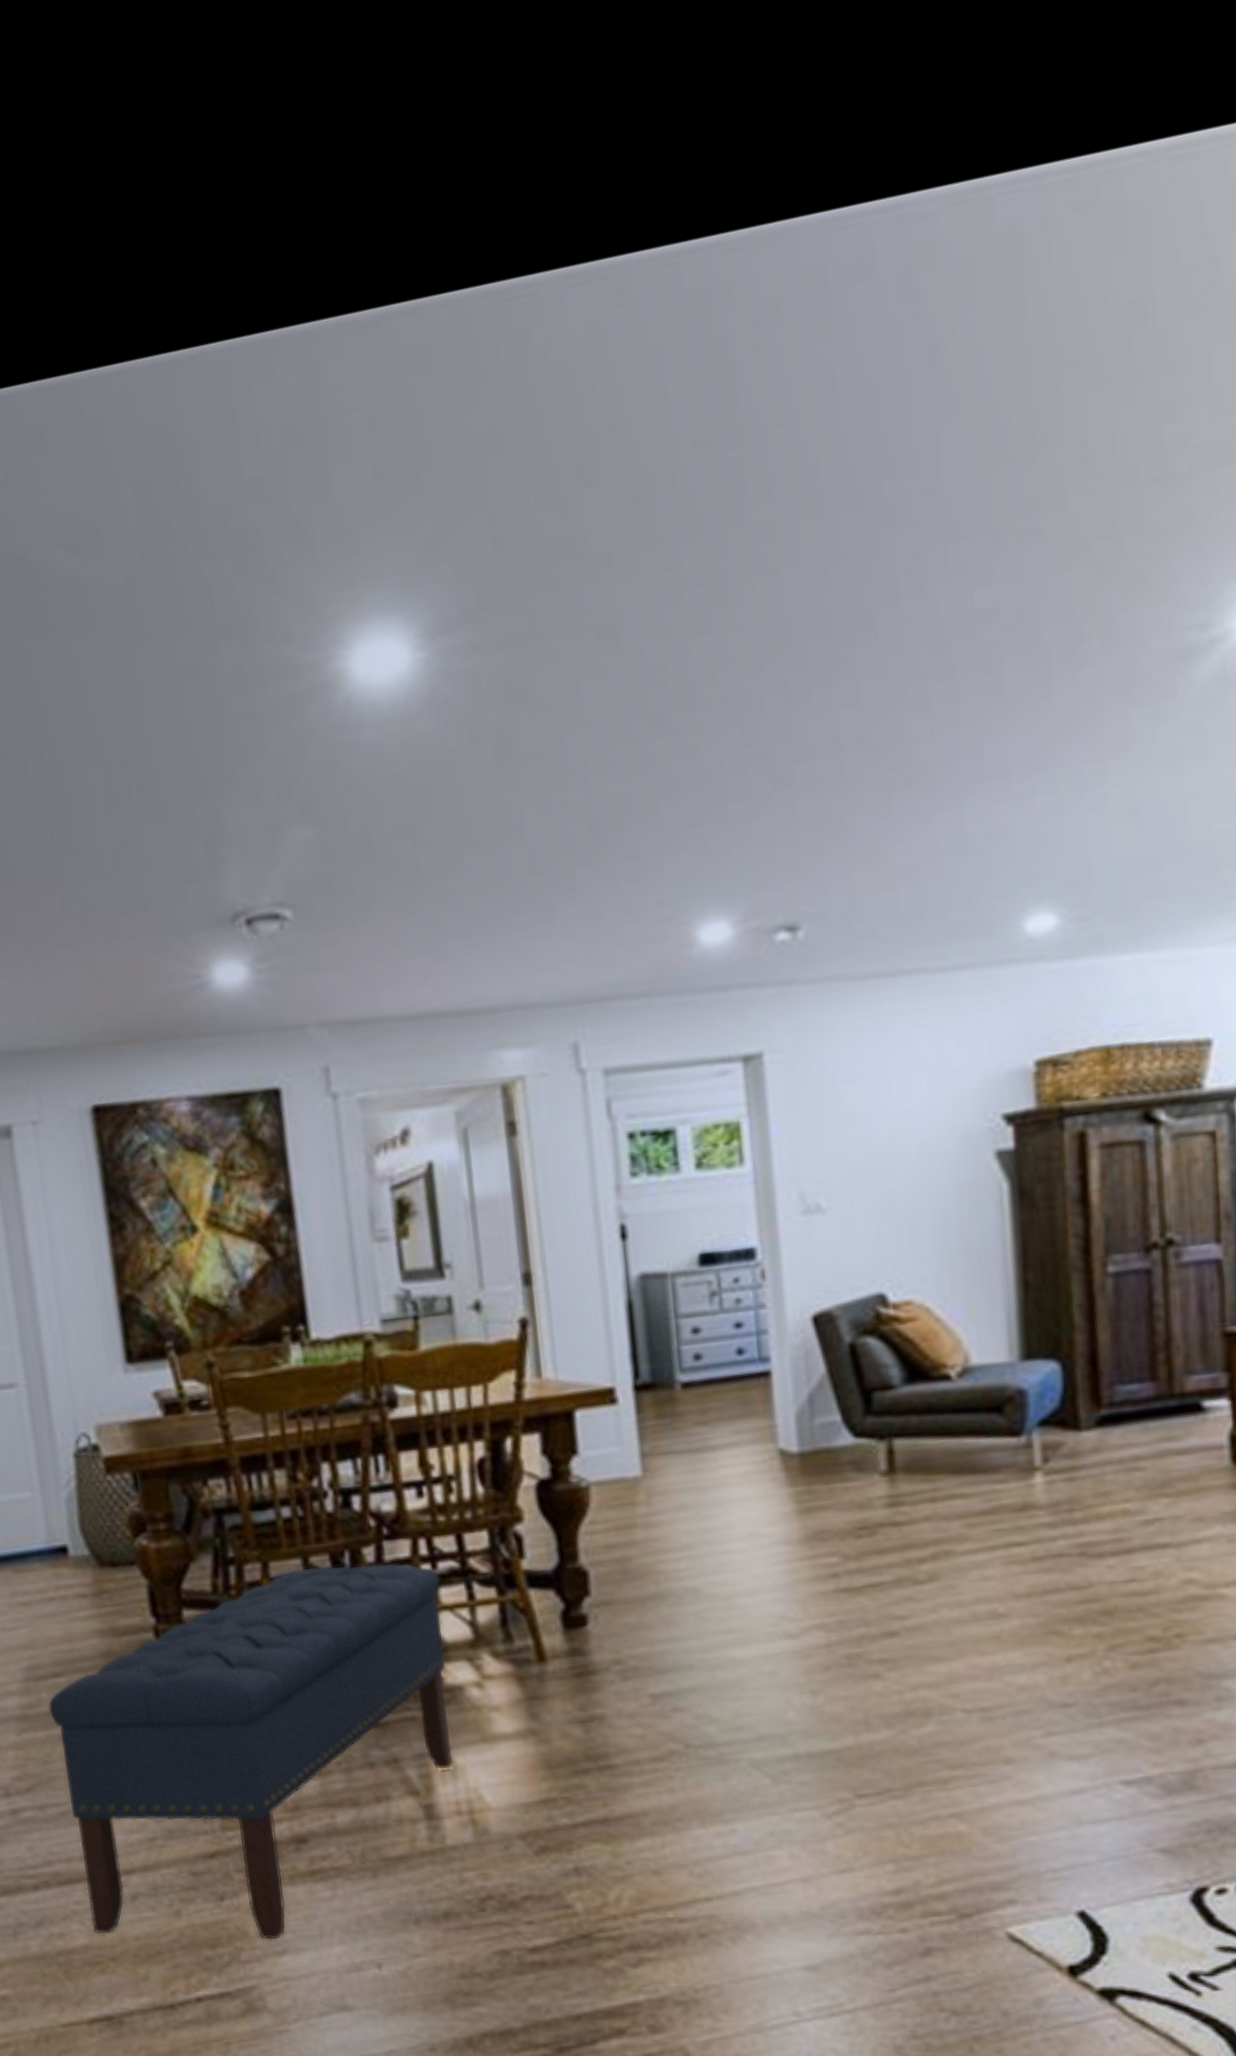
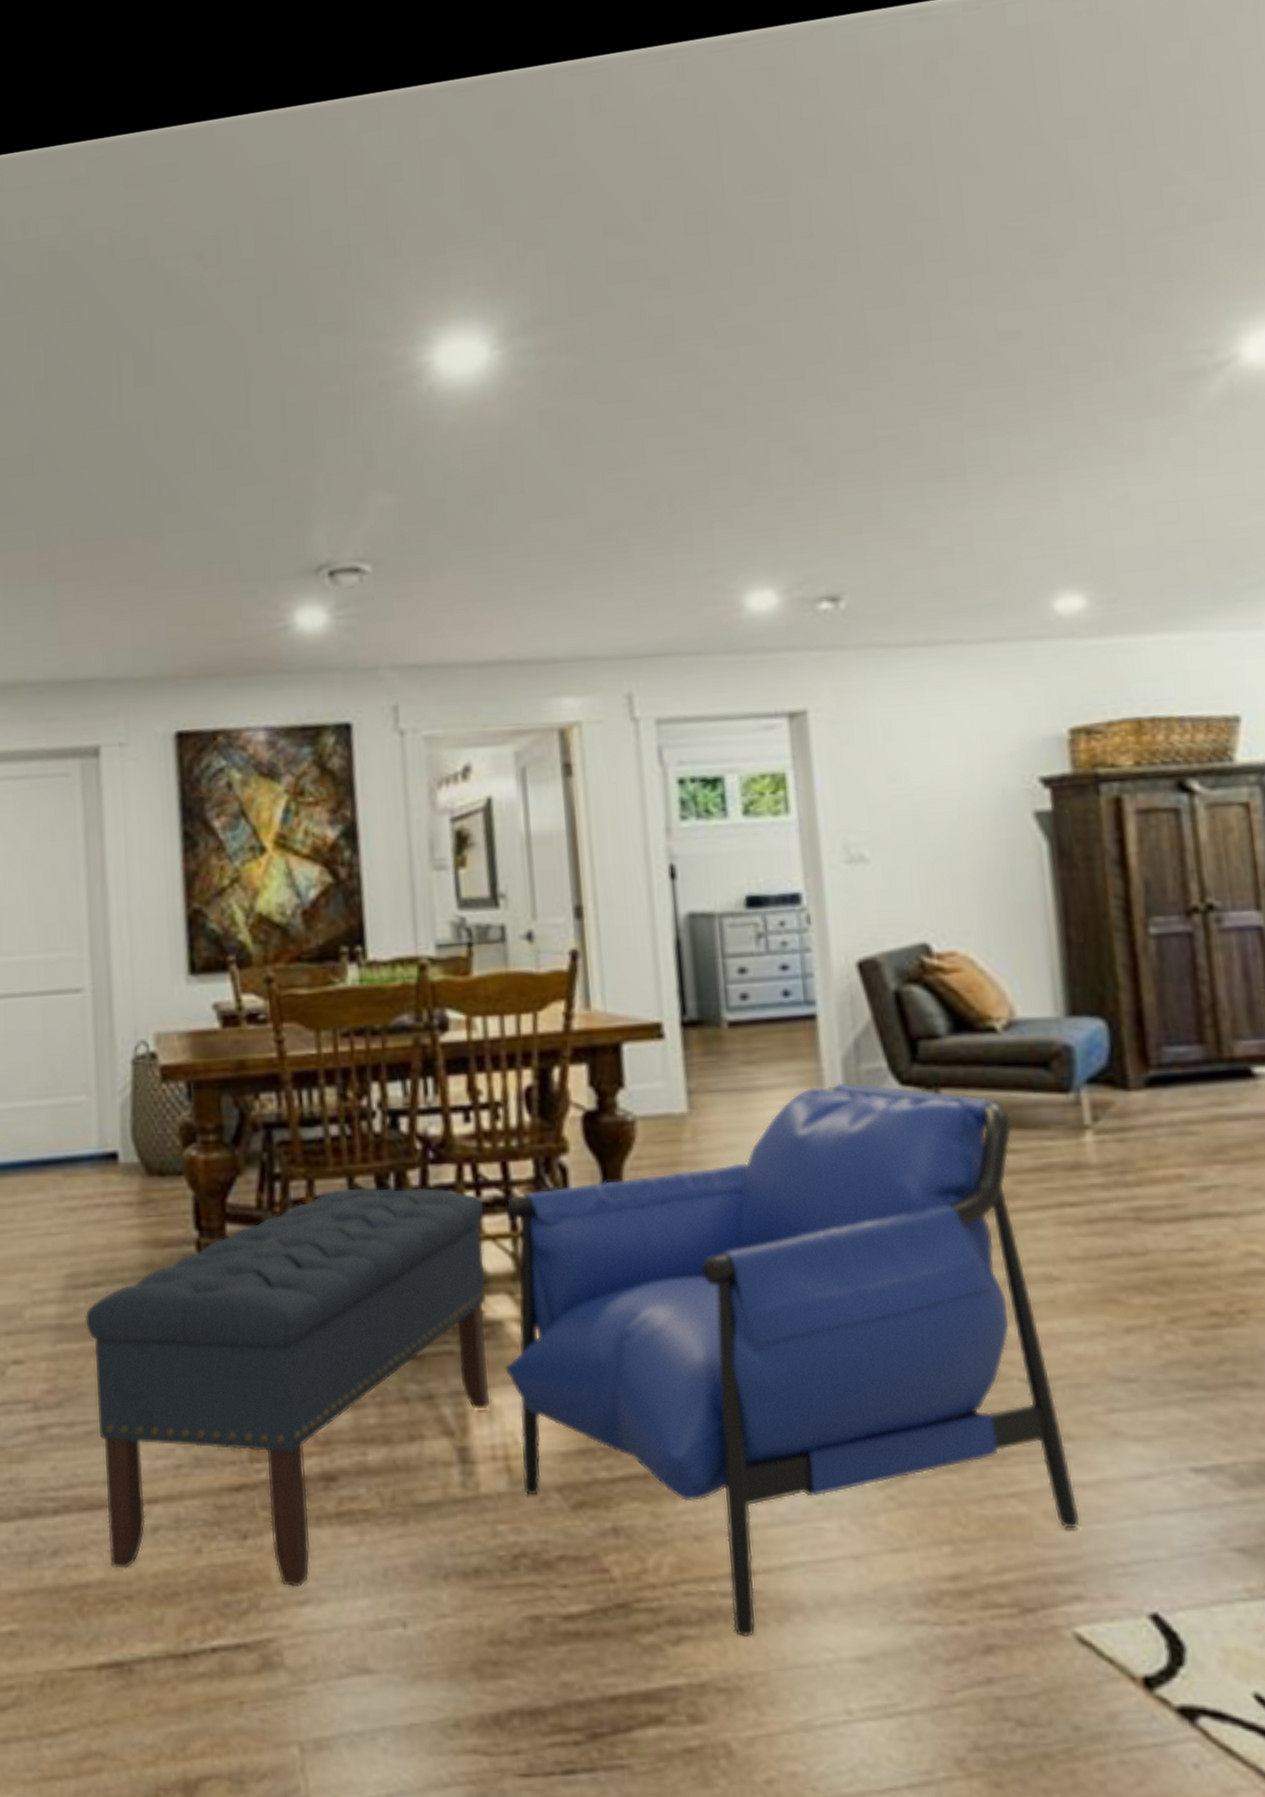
armchair: none [463,1437,1016,1956] -> present [505,1082,1080,1637]

